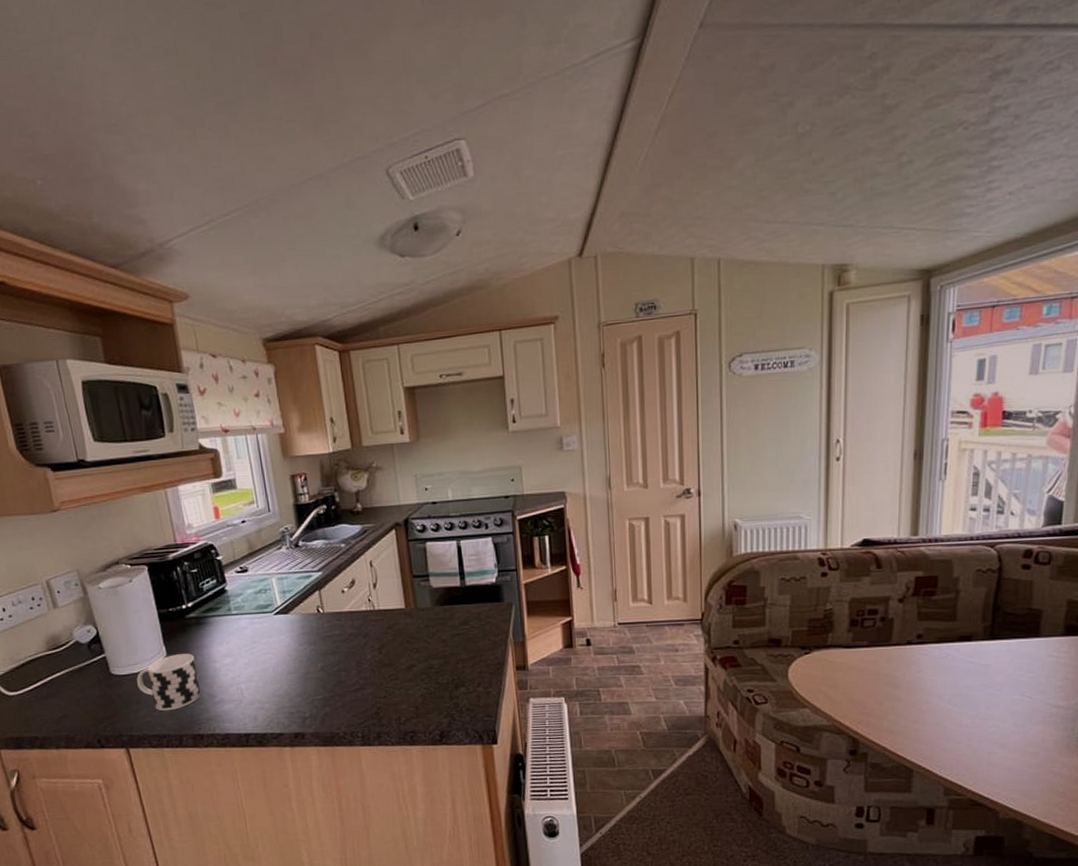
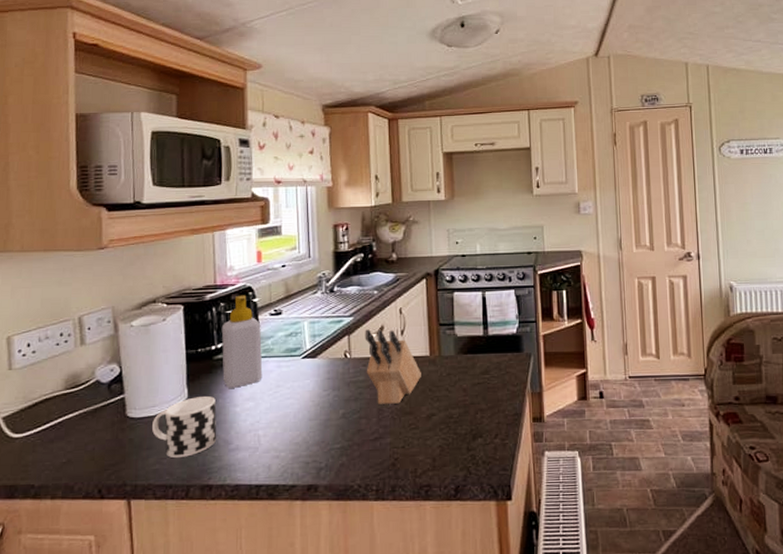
soap bottle: none [189,553,237,645] -> present [222,295,263,388]
knife block: none [335,583,398,657] -> present [365,329,421,404]

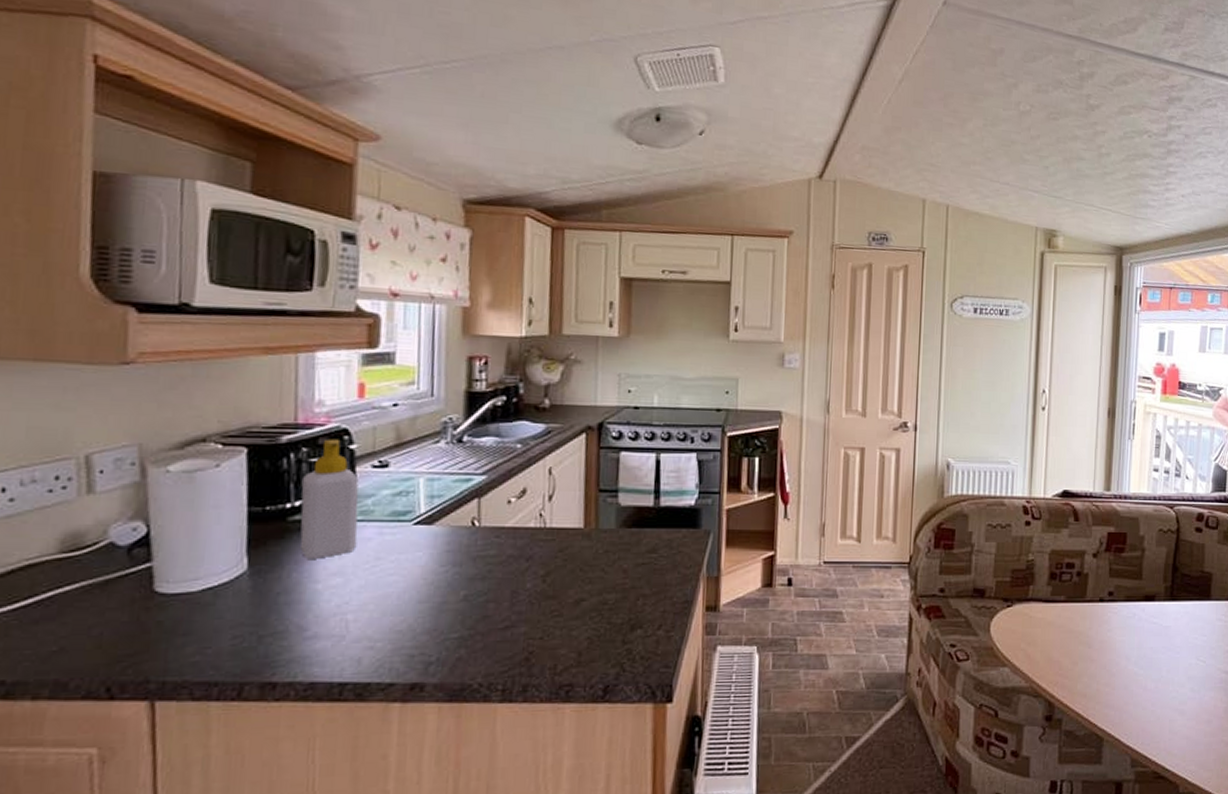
cup: present [152,396,217,459] -> none [192,569,288,648]
knife block: present [365,329,421,404] -> none [499,492,571,585]

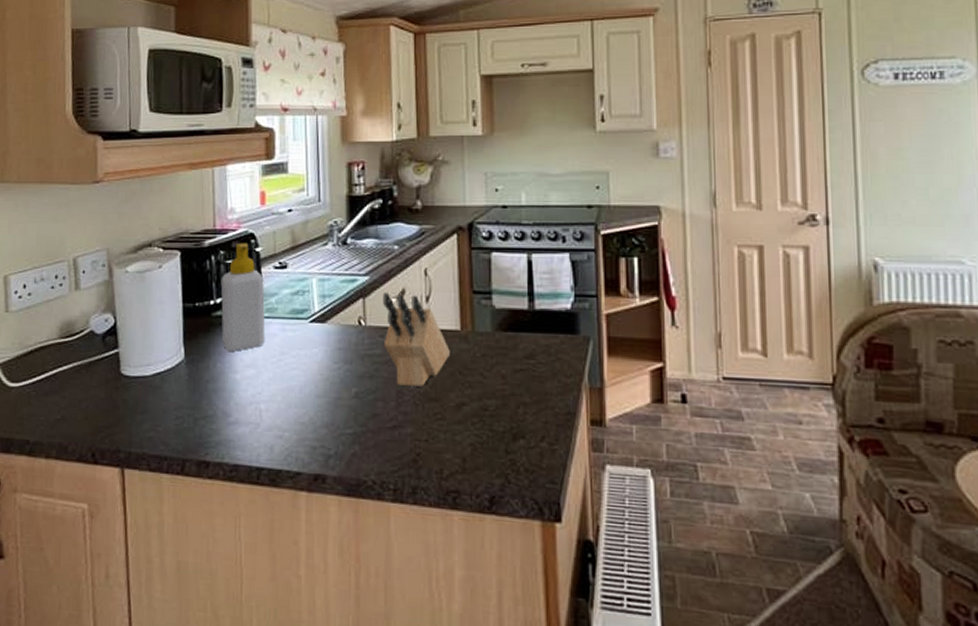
knife block: none [499,492,571,585] -> present [382,292,450,386]

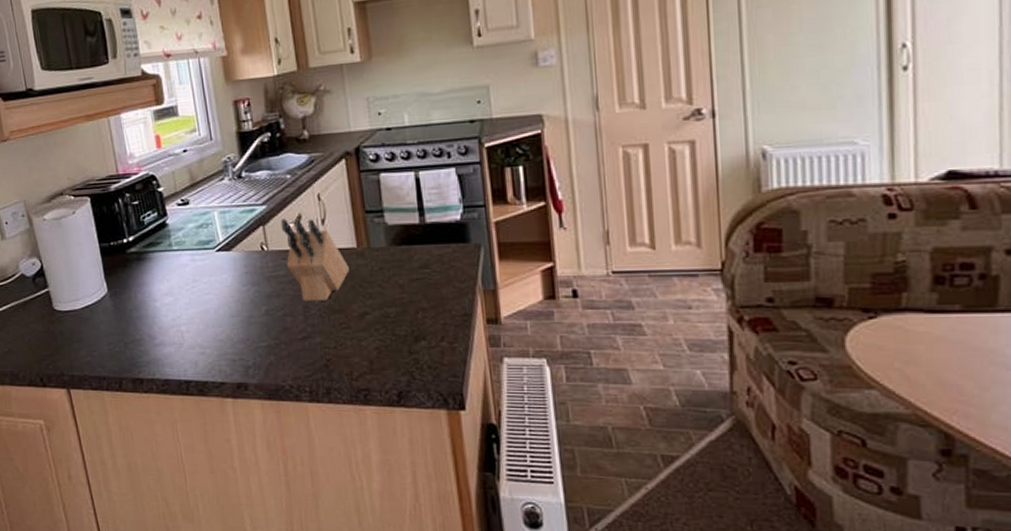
soap bottle: present [221,242,266,351] -> none [131,184,178,283]

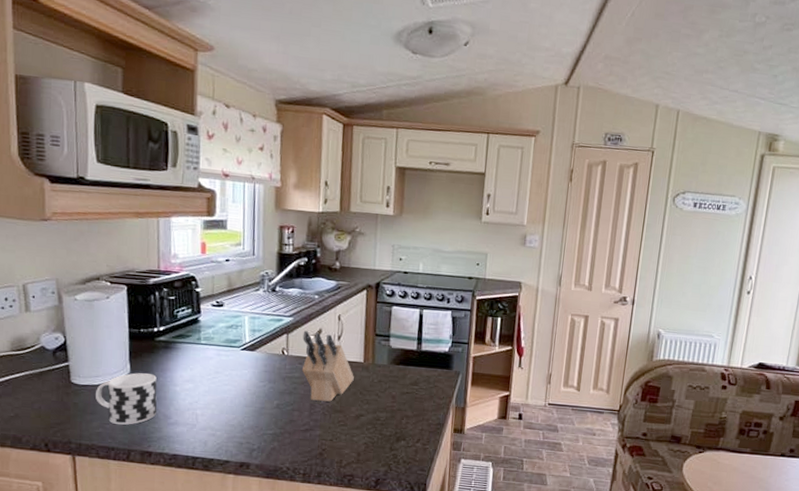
cup: none [78,291,141,352] -> present [96,373,157,426]

